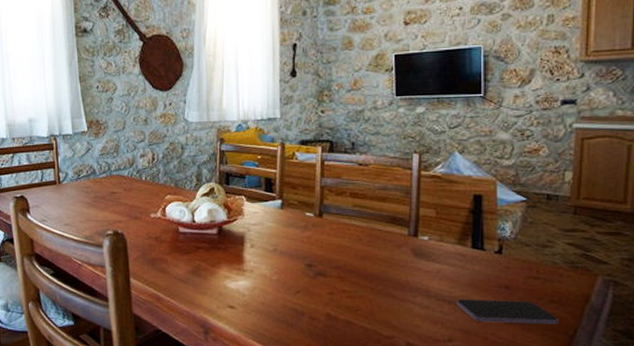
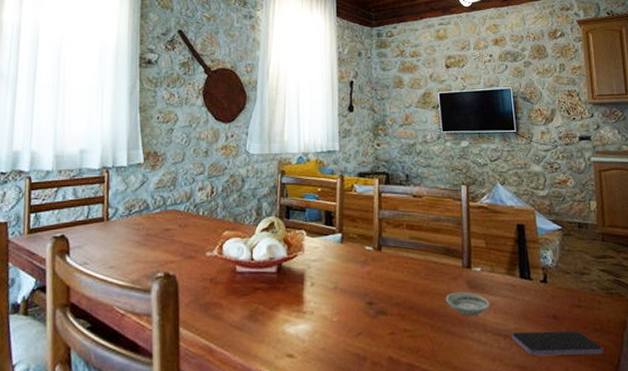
saucer: none [387,259,436,283] -> present [445,291,491,317]

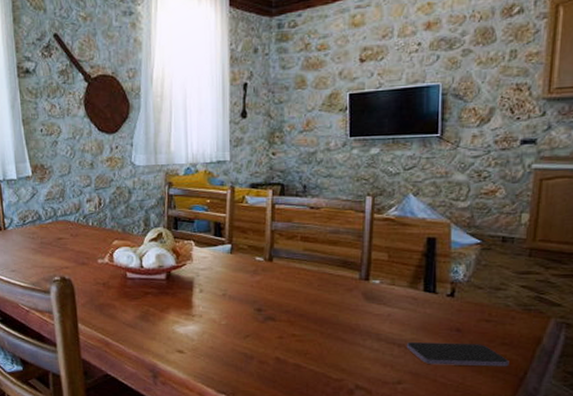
saucer: present [445,291,491,317] -> none [338,302,387,326]

